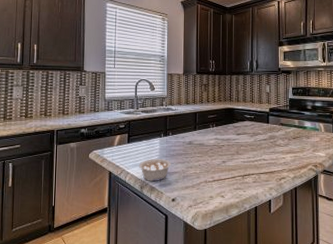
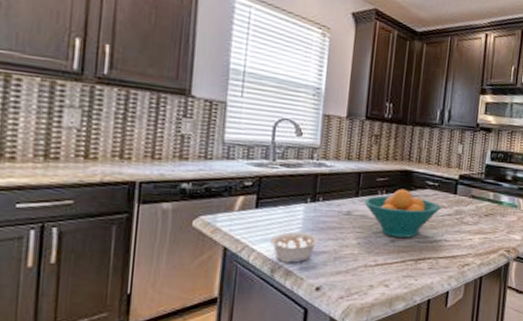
fruit bowl: none [200,122,258,159] -> present [364,188,441,238]

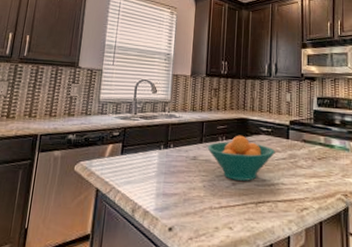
legume: present [269,232,320,263] -> none [131,175,171,204]

